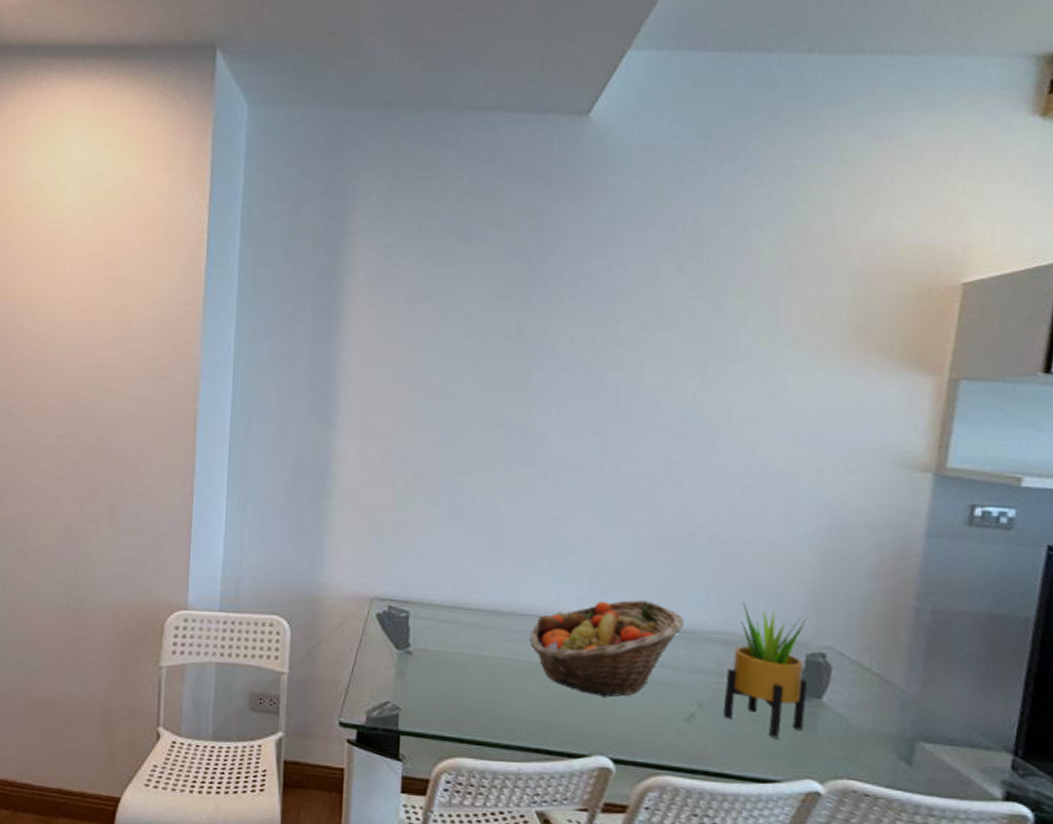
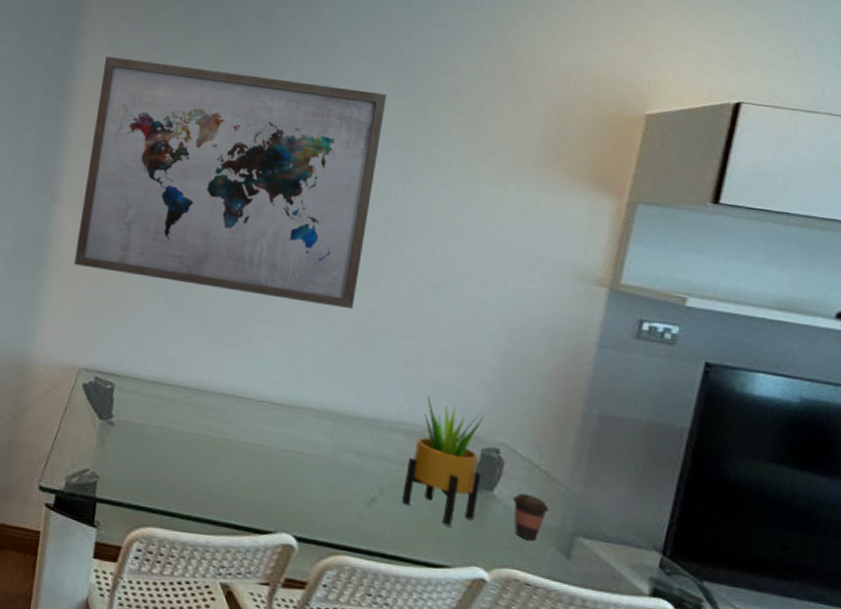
wall art: none [358,272,676,517] -> present [74,56,387,310]
fruit basket: present [529,600,684,698] -> none [226,385,372,478]
coffee cup: none [843,698,885,749] -> present [512,493,550,542]

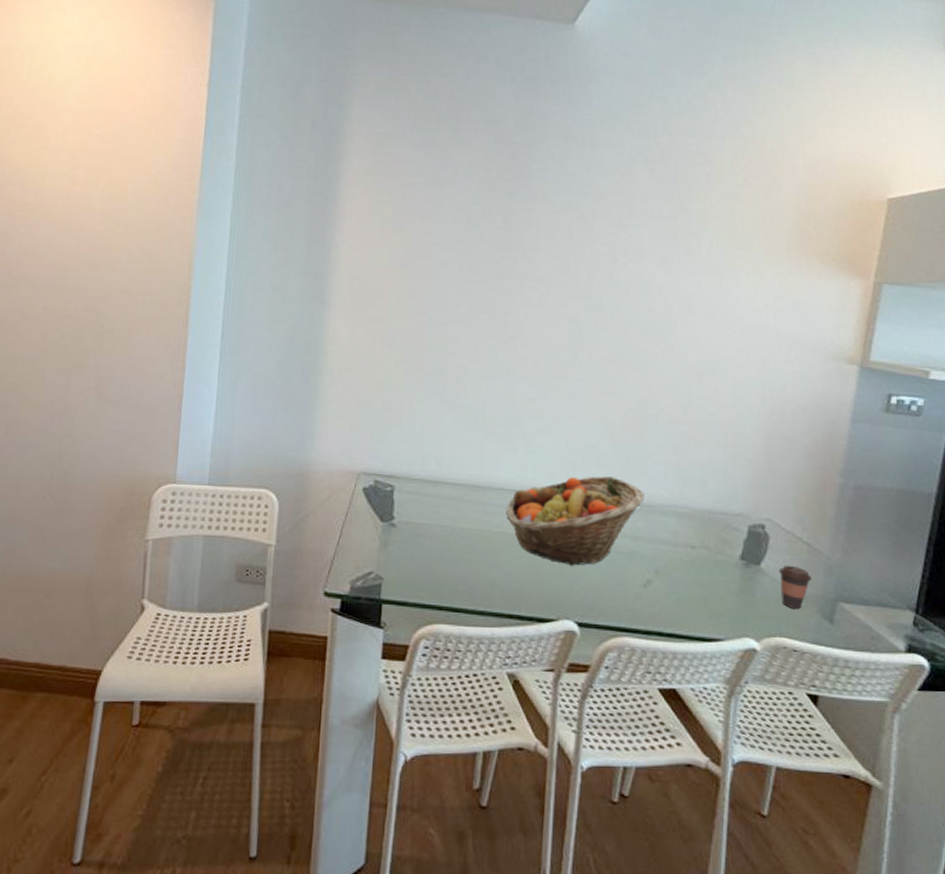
wall art: present [74,56,387,310] -> none [348,159,647,399]
fruit basket: none [226,385,372,478] -> present [505,476,645,566]
potted plant: present [402,395,484,527] -> none [676,478,749,602]

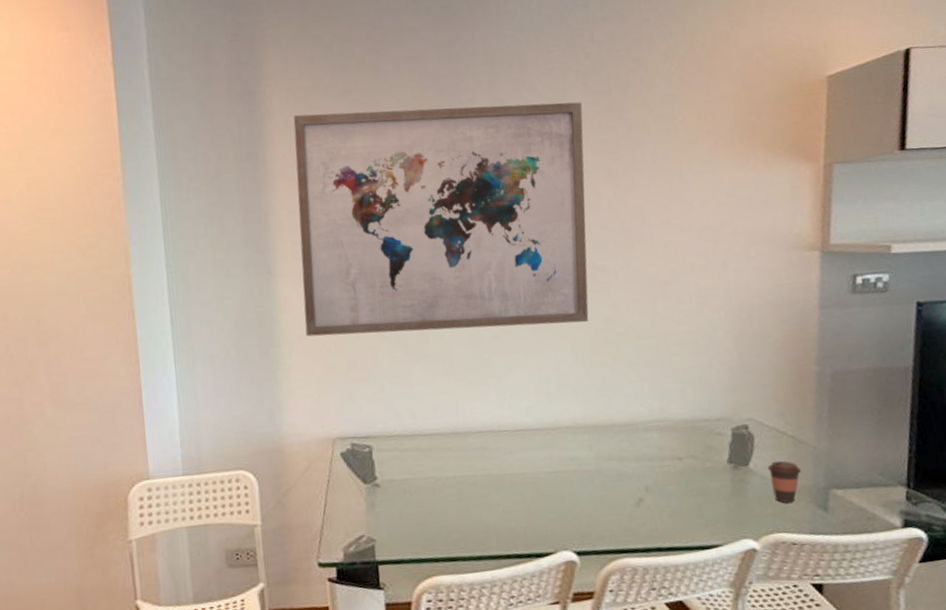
wall art: none [348,159,647,399] -> present [293,102,589,337]
fruit basket: present [505,476,645,566] -> none [487,401,625,497]

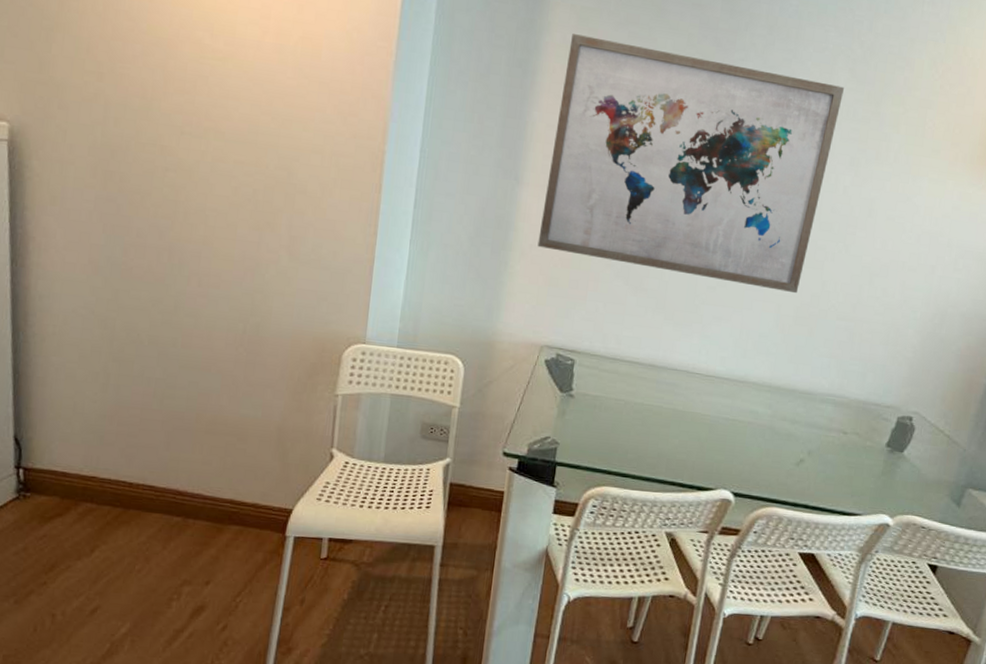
coffee cup: present [767,460,802,504] -> none [917,453,948,493]

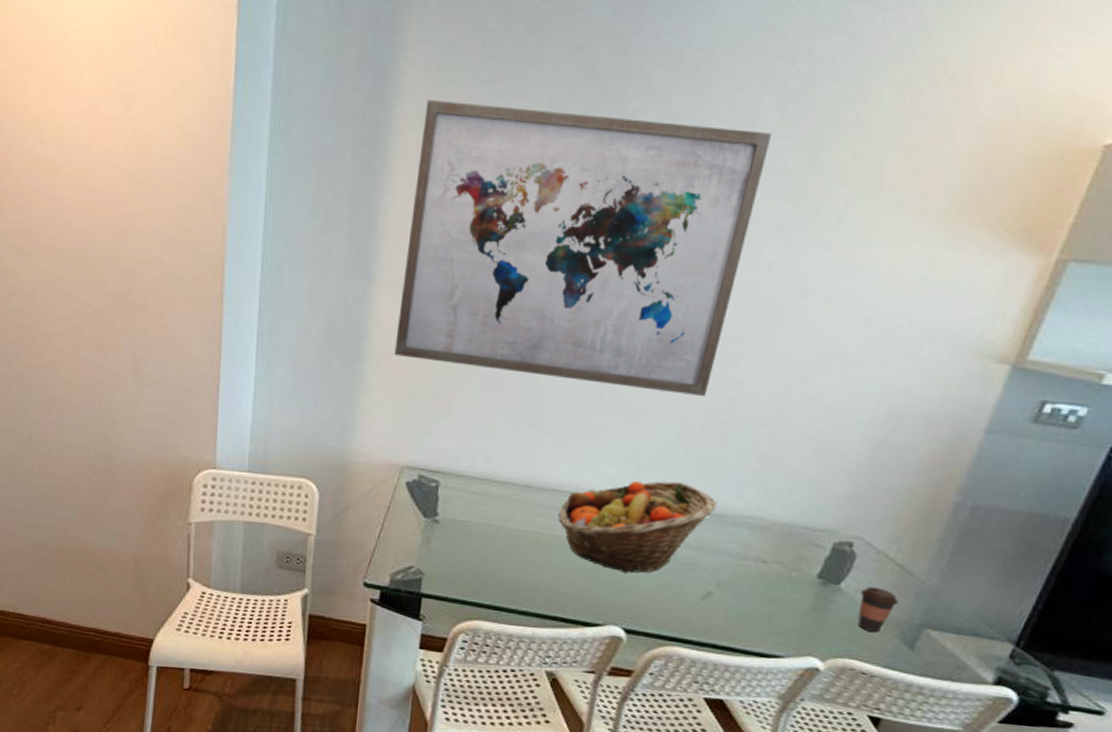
fruit basket: none [677,362,807,443] -> present [557,480,717,574]
coffee cup: none [917,453,948,493] -> present [857,586,899,633]

